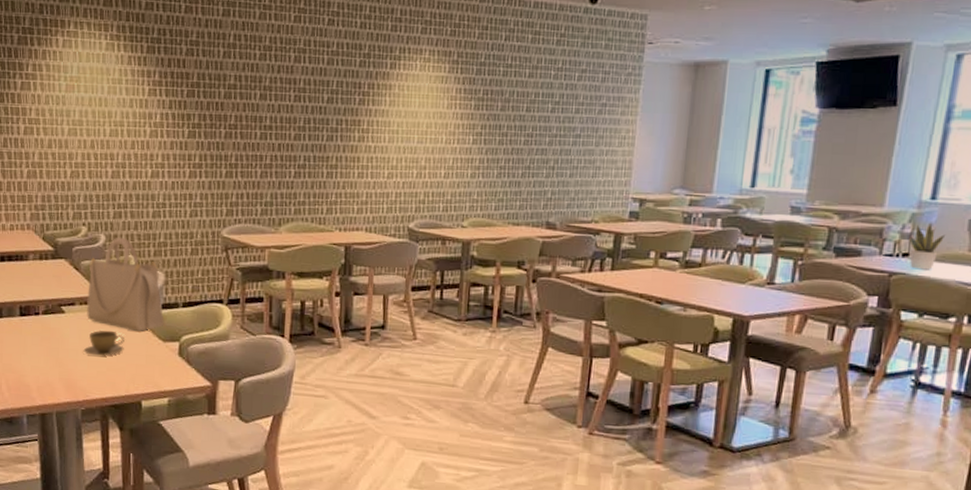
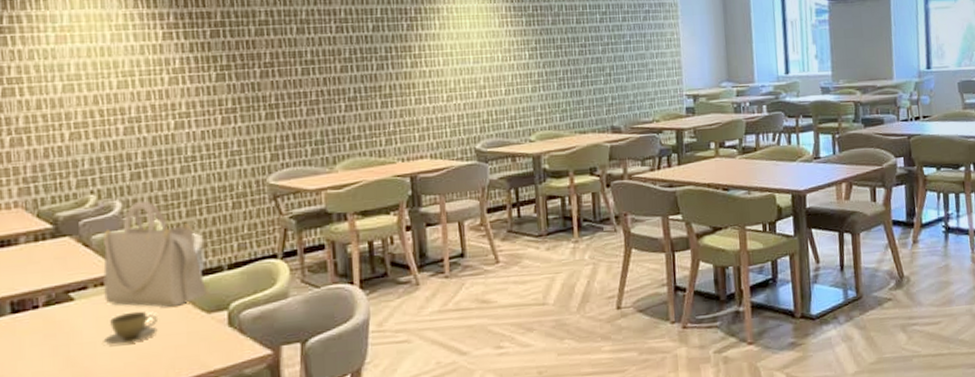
potted plant: present [909,223,945,270] -> none [917,89,943,130]

